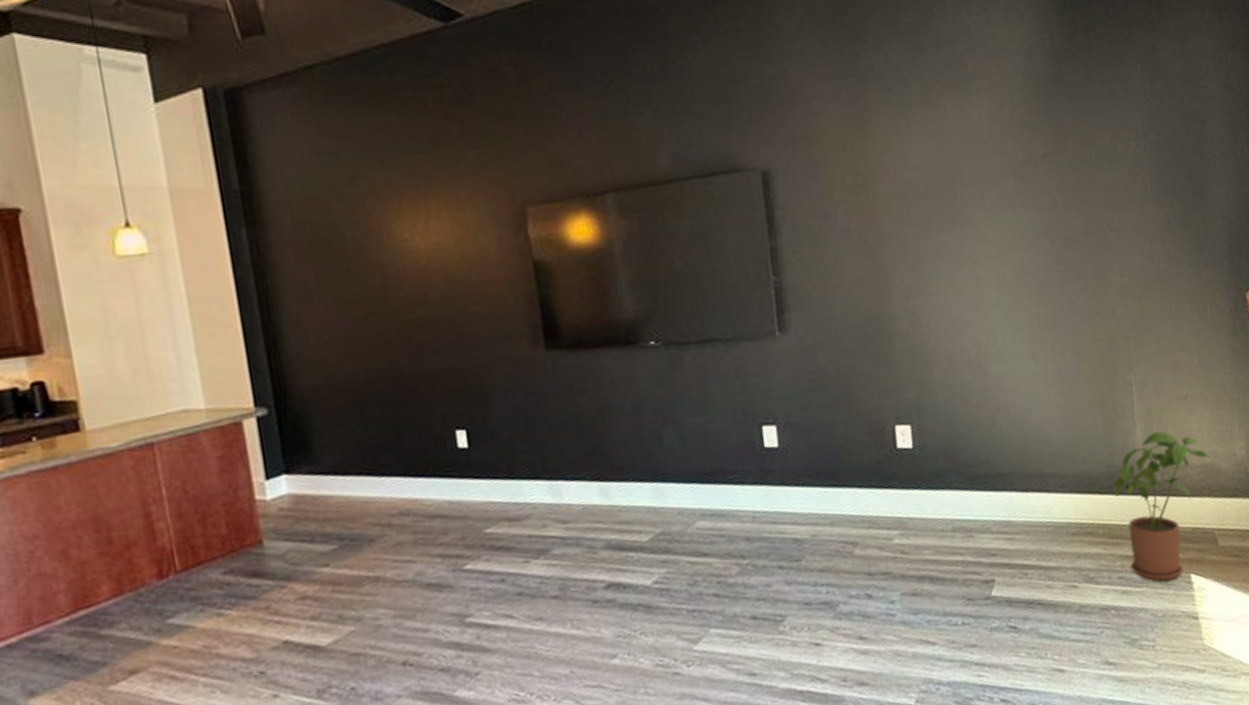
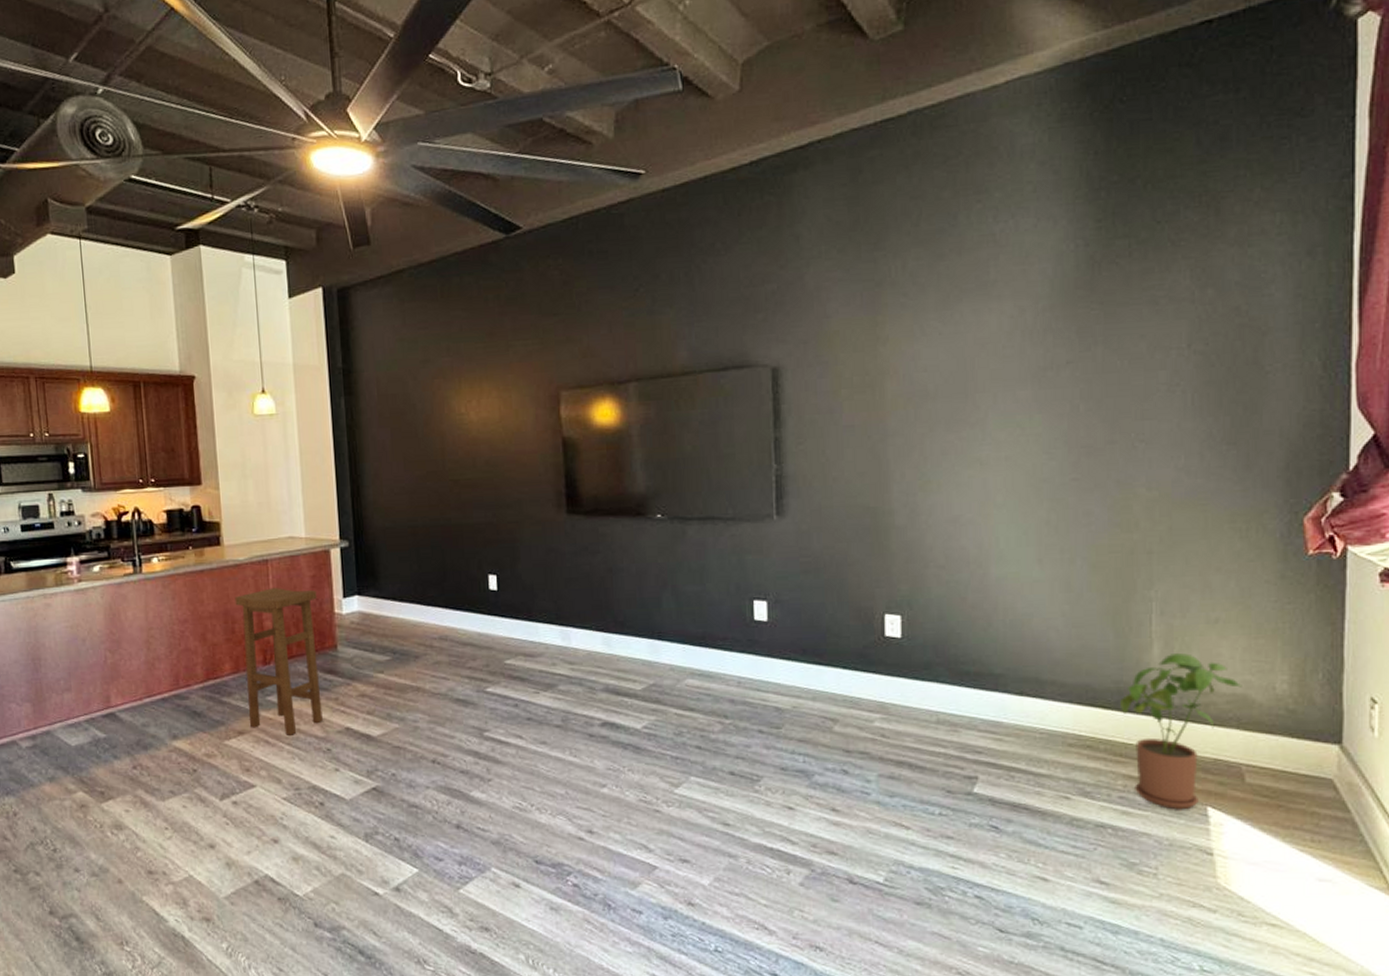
bar stool: none [108,475,250,665] -> present [234,588,323,735]

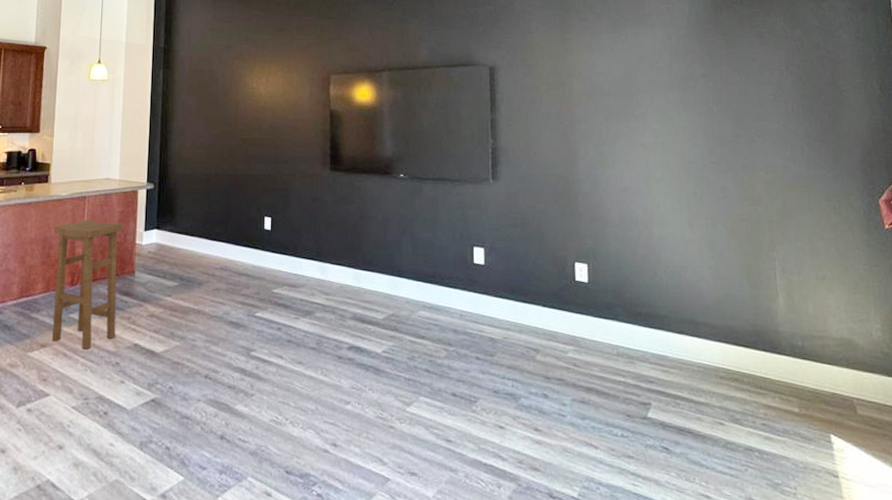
house plant: present [1120,653,1242,810] -> none [757,304,848,437]

